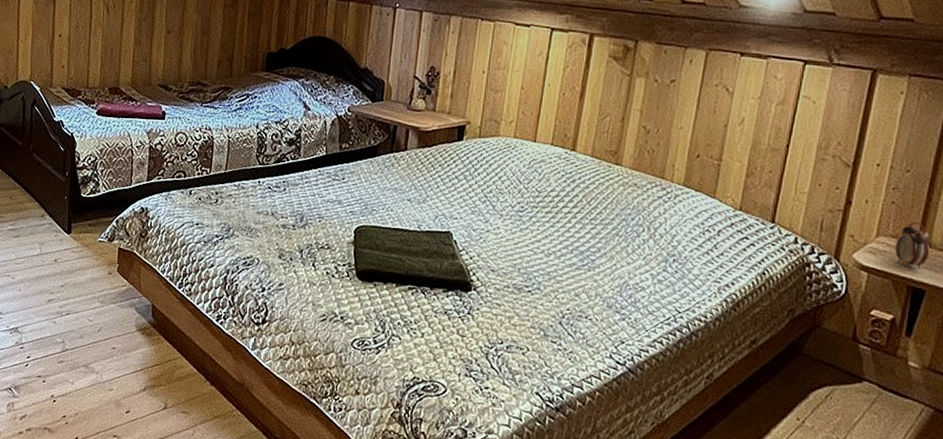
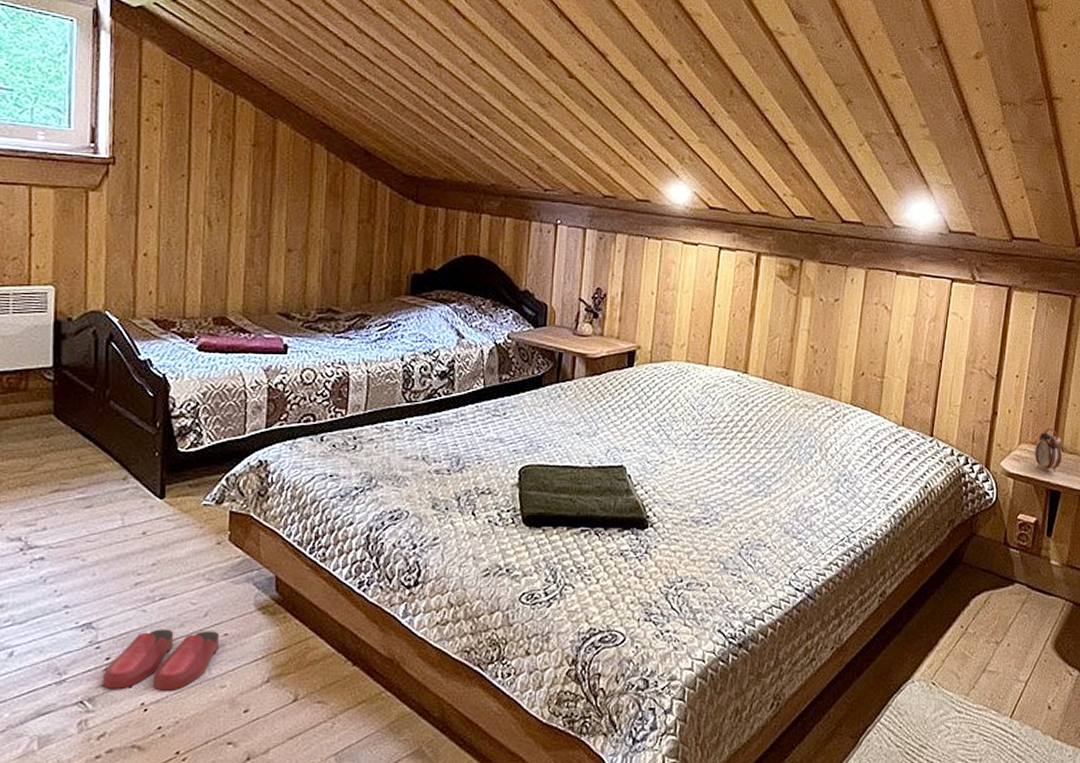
slippers: none [24,338,109,389] -> present [102,629,219,691]

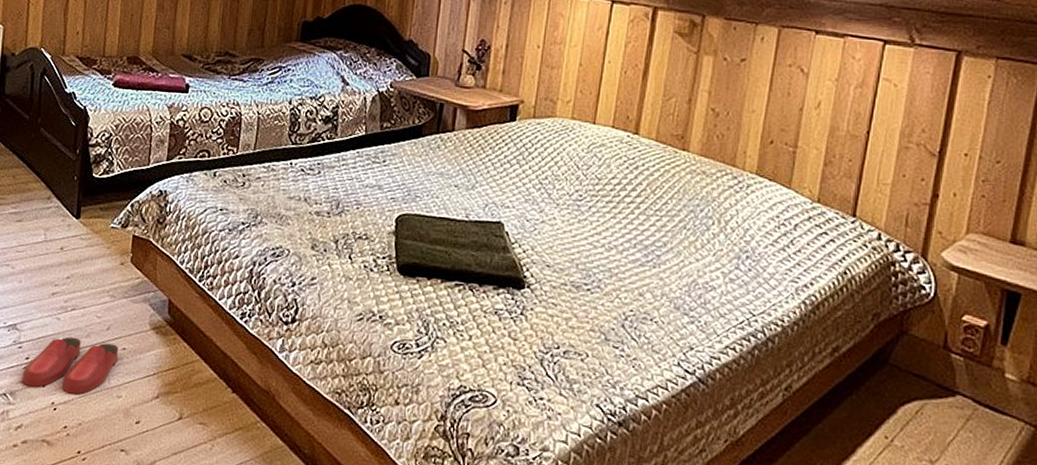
alarm clock: present [1035,427,1063,473] -> none [987,217,1025,271]

